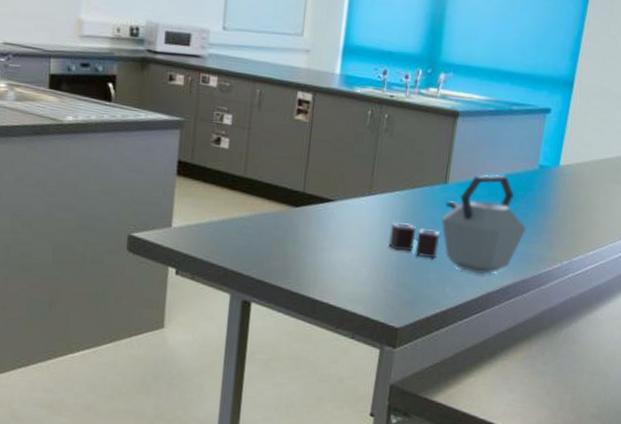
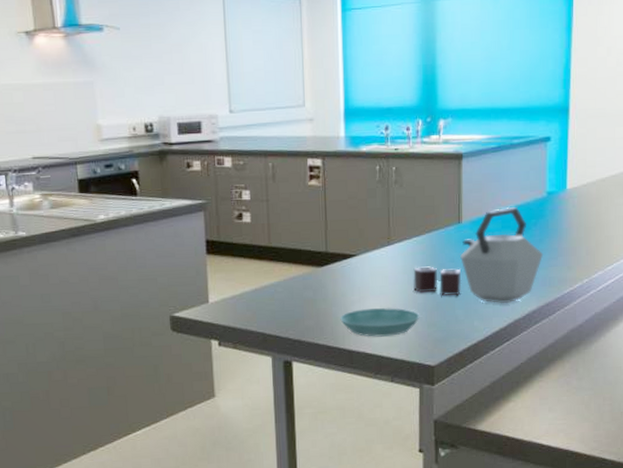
saucer: none [308,257,392,291] -> present [340,308,420,337]

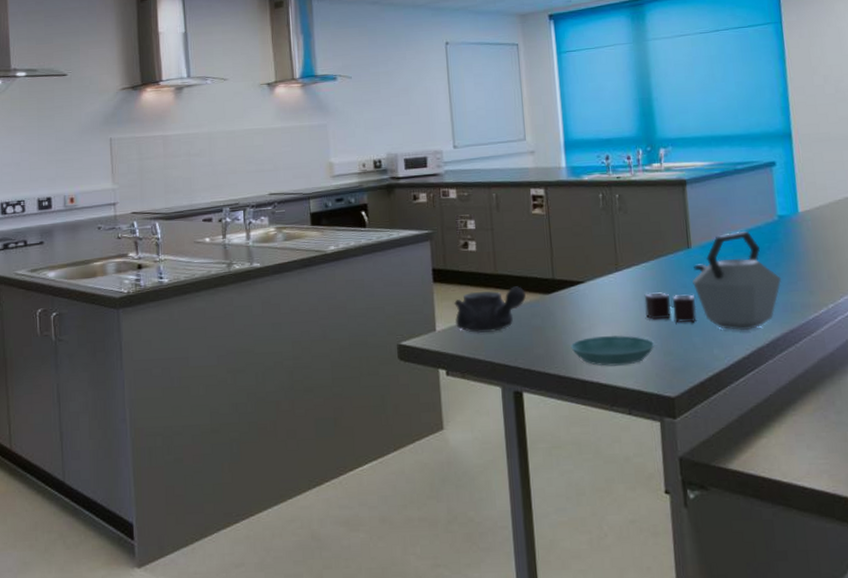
teapot: none [226,259,299,306] -> present [453,286,526,334]

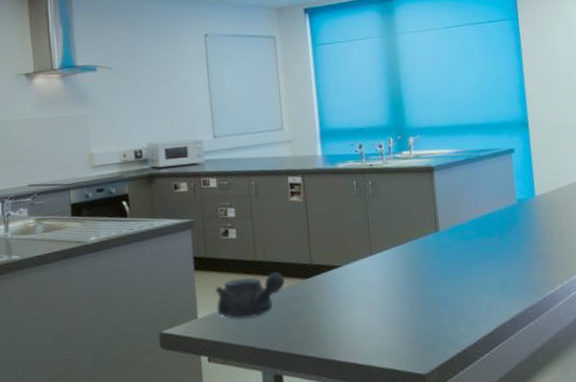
saucer: present [570,335,655,366] -> none [328,316,407,347]
kettle: present [644,231,782,331] -> none [396,214,522,309]

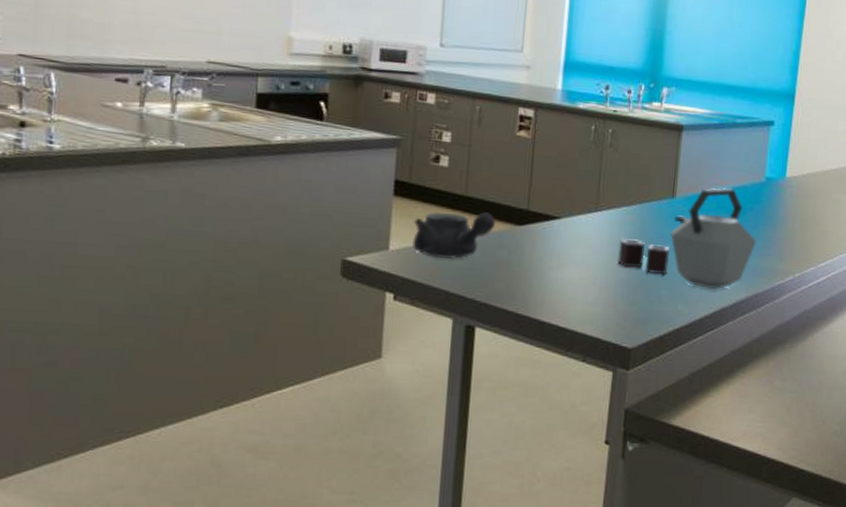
kettle: none [396,214,522,309] -> present [618,187,757,289]

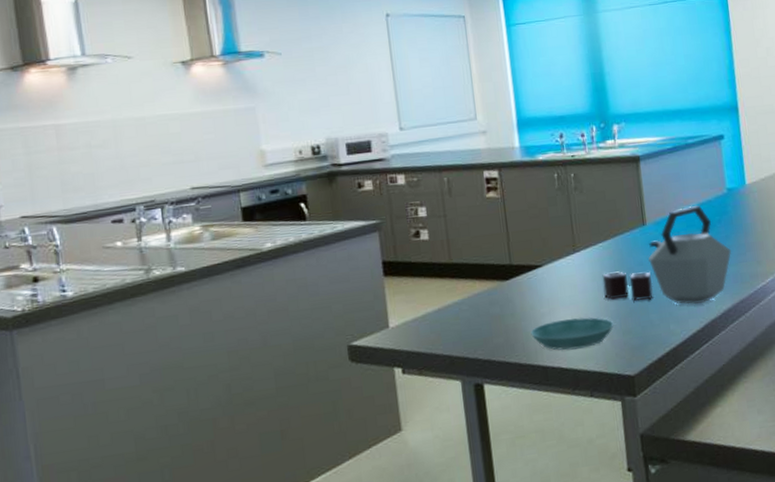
teapot: present [411,211,495,259] -> none [406,274,483,327]
saucer: none [534,277,622,311] -> present [530,317,614,350]

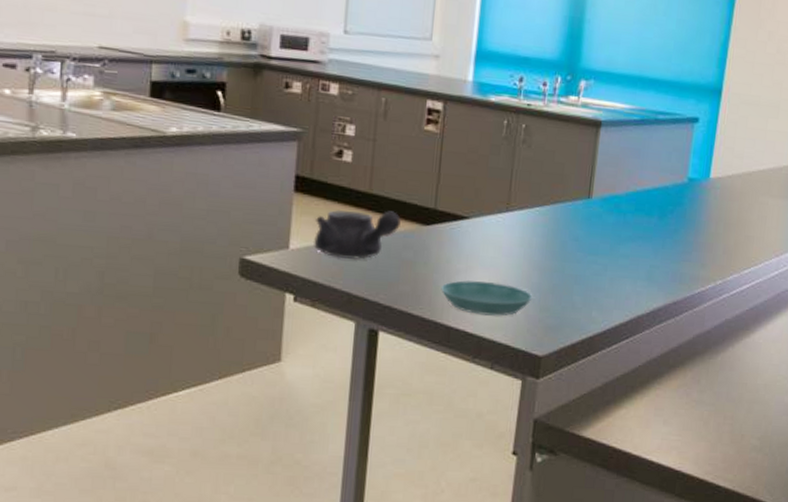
teapot: none [406,274,483,327] -> present [313,209,401,260]
kettle: present [602,205,732,305] -> none [529,187,677,296]

